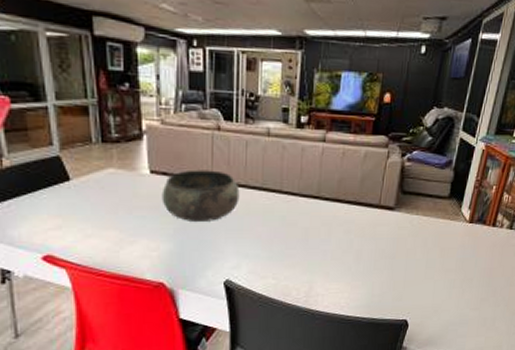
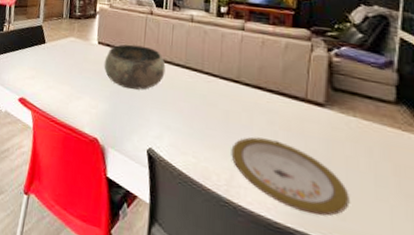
plate: none [310,248,406,303] -> present [231,137,350,216]

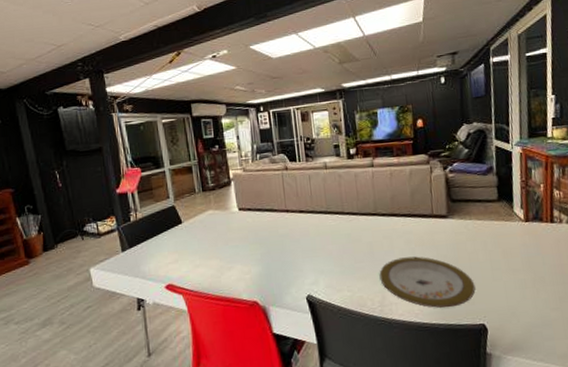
bowl: present [104,44,166,90] -> none [248,202,310,246]

